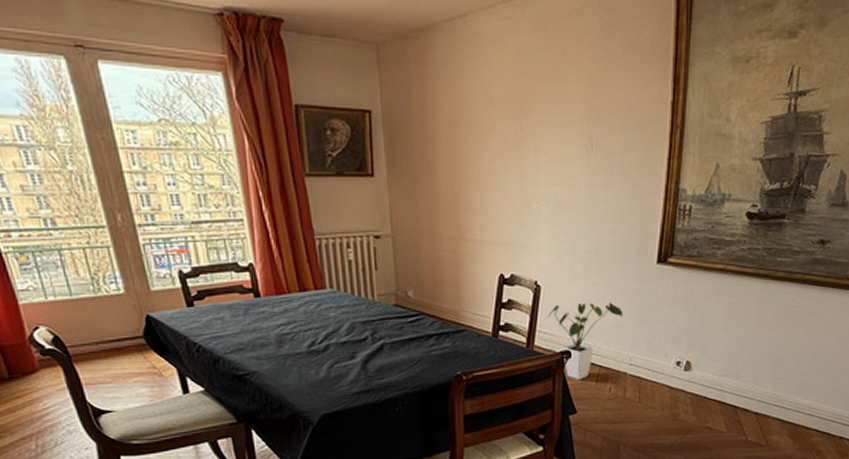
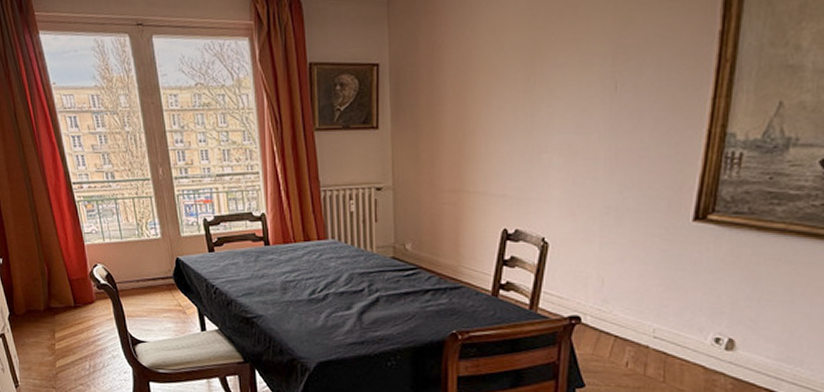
house plant: present [548,302,623,381] -> none [555,263,647,351]

